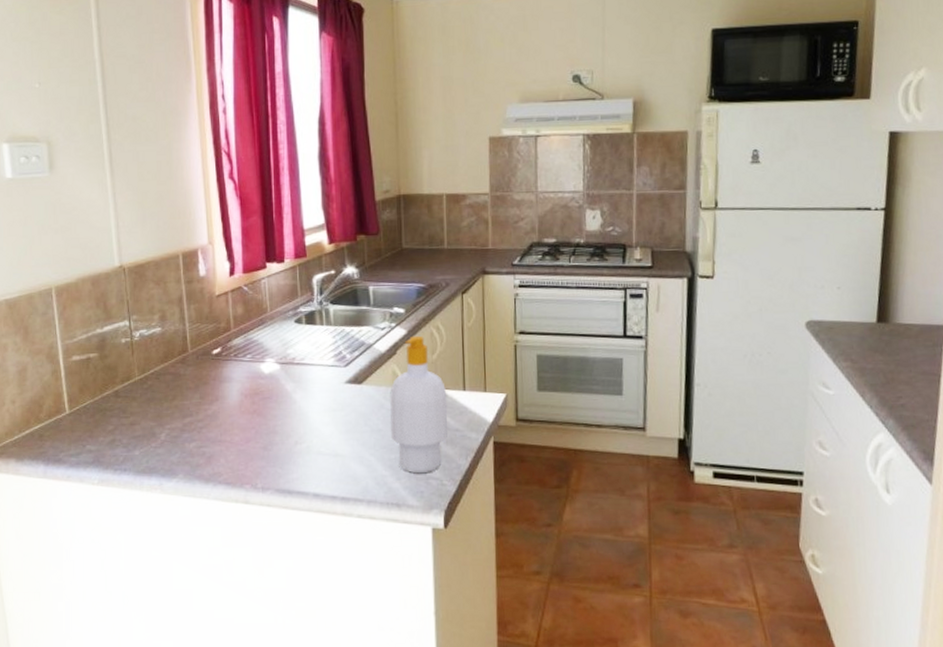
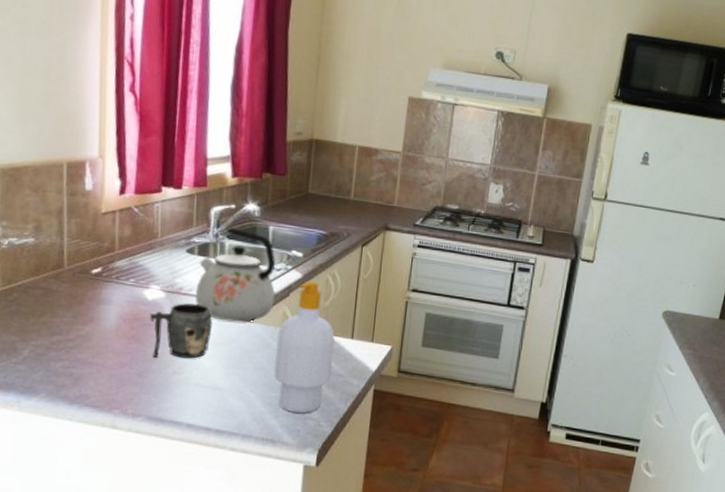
mug: none [268,372,327,429] -> present [150,303,213,359]
kettle: none [307,293,383,386] -> present [194,227,276,322]

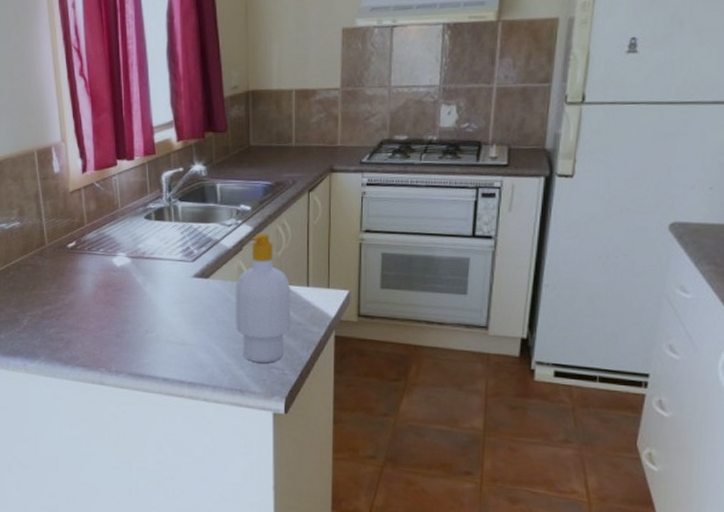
mug: present [150,303,213,359] -> none [120,266,176,319]
kettle: present [194,227,276,322] -> none [156,190,229,280]

